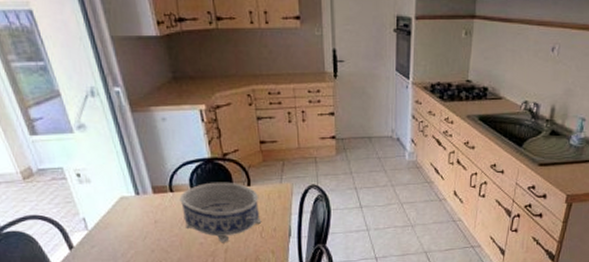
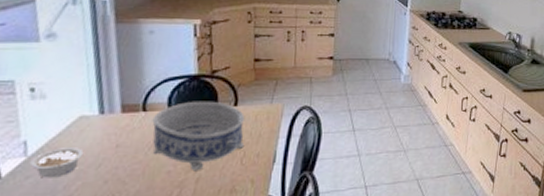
legume: none [91,223,131,248] -> present [29,148,84,178]

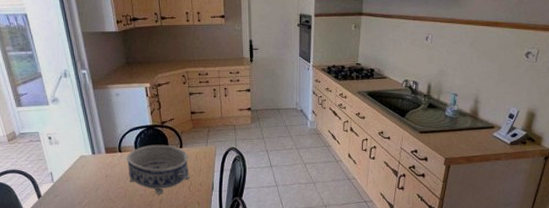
legume: present [29,148,84,178] -> none [56,177,87,197]

